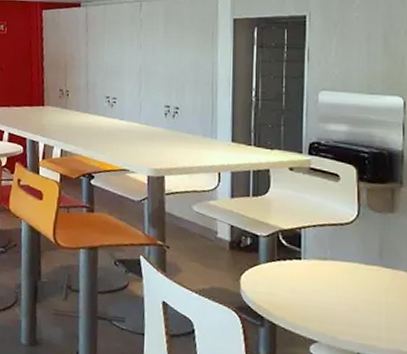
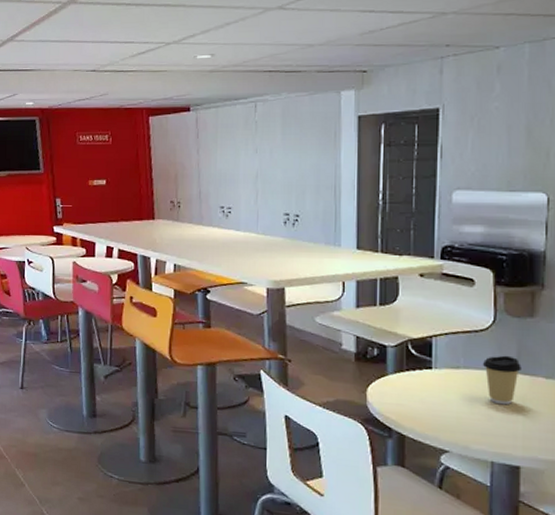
coffee cup: none [347,248,384,297] -> present [482,355,521,405]

